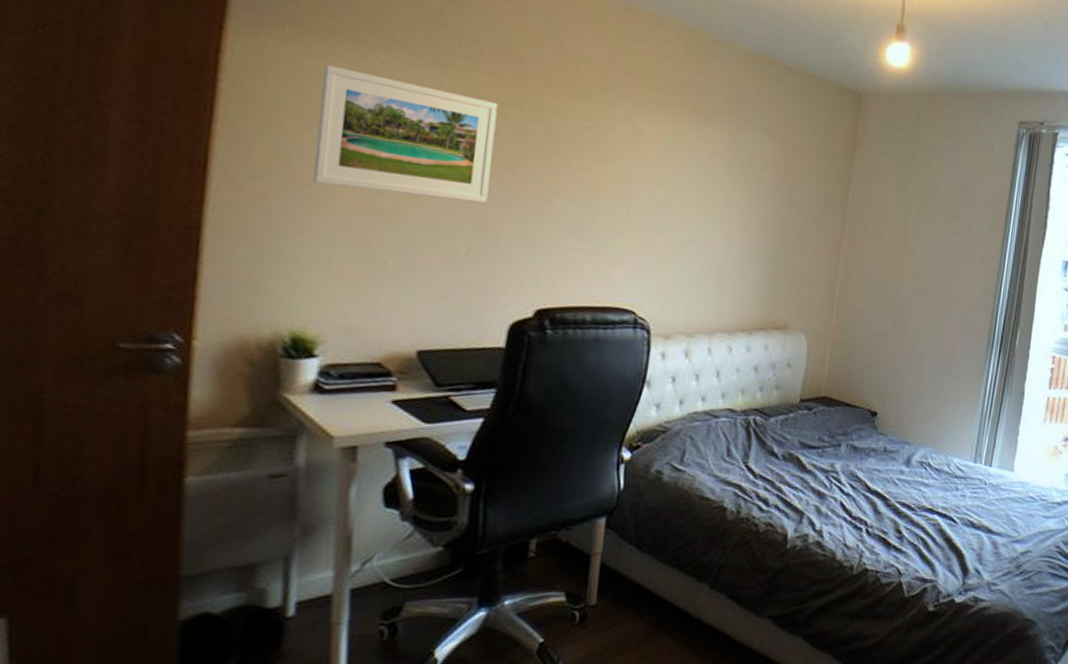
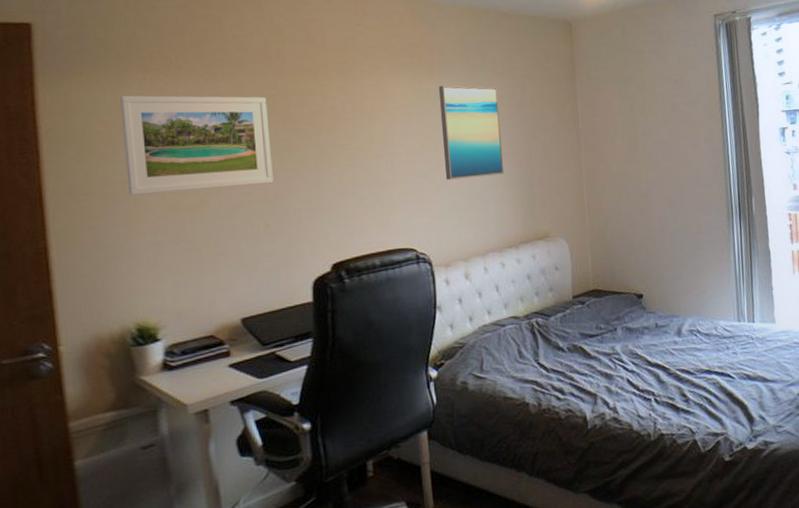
wall art: none [685,134,765,249] -> present [438,85,505,180]

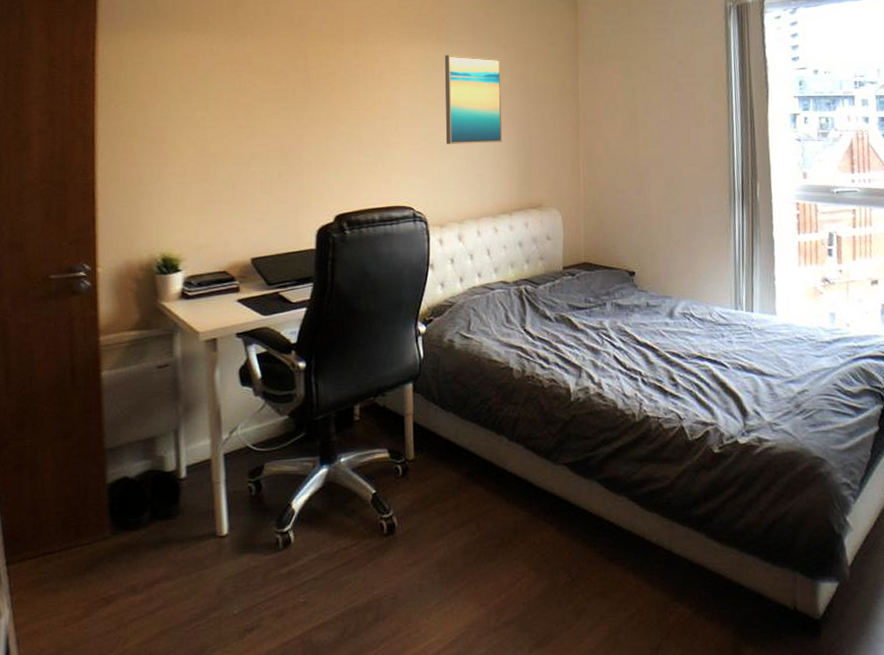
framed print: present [120,95,273,196] -> none [164,50,289,139]

